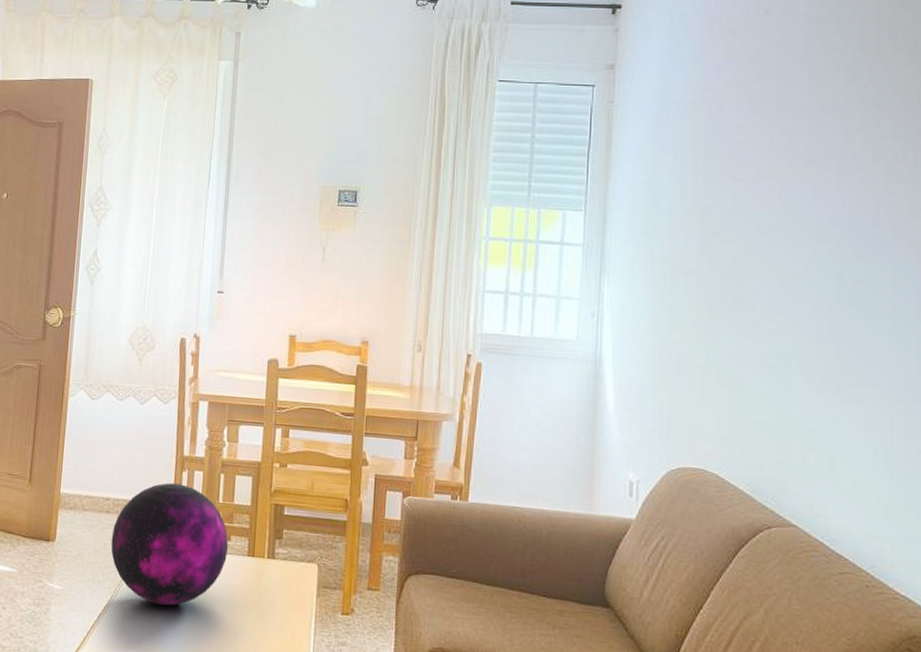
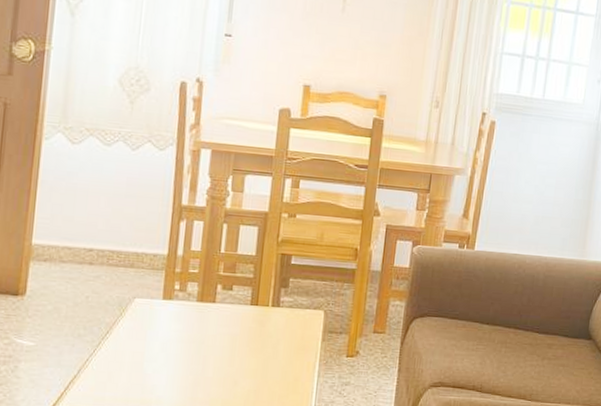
decorative orb: present [111,483,229,606] -> none [94,233,230,357]

